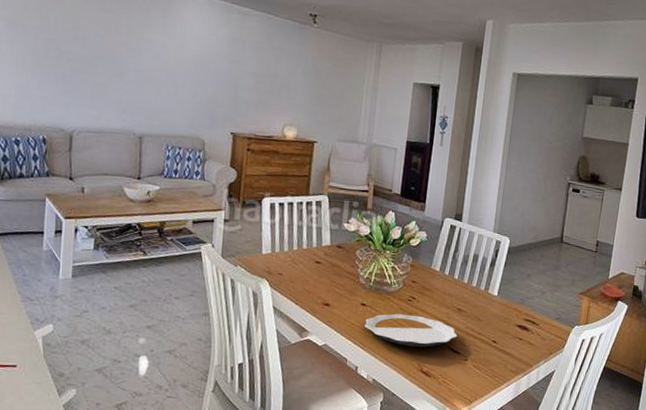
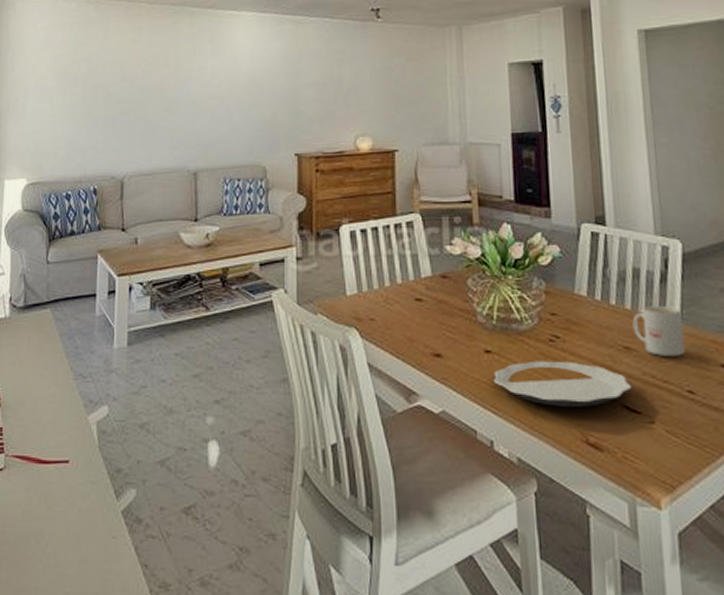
mug: none [466,282,501,318] -> present [632,305,685,356]

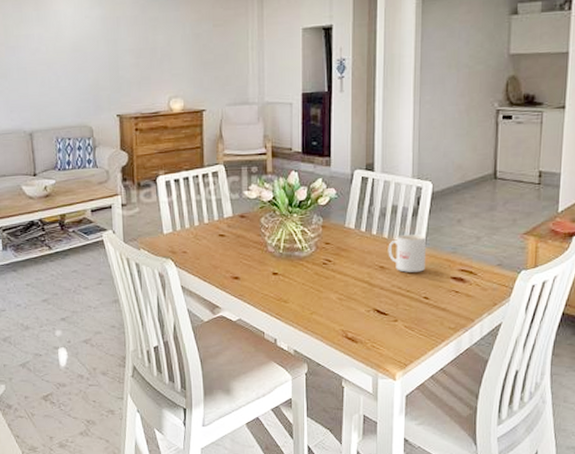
plate: present [494,360,632,407] -> none [279,278,383,312]

